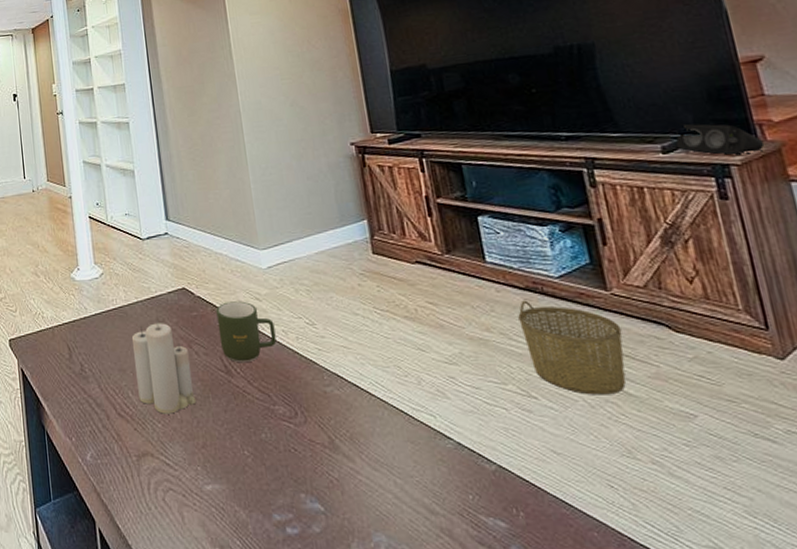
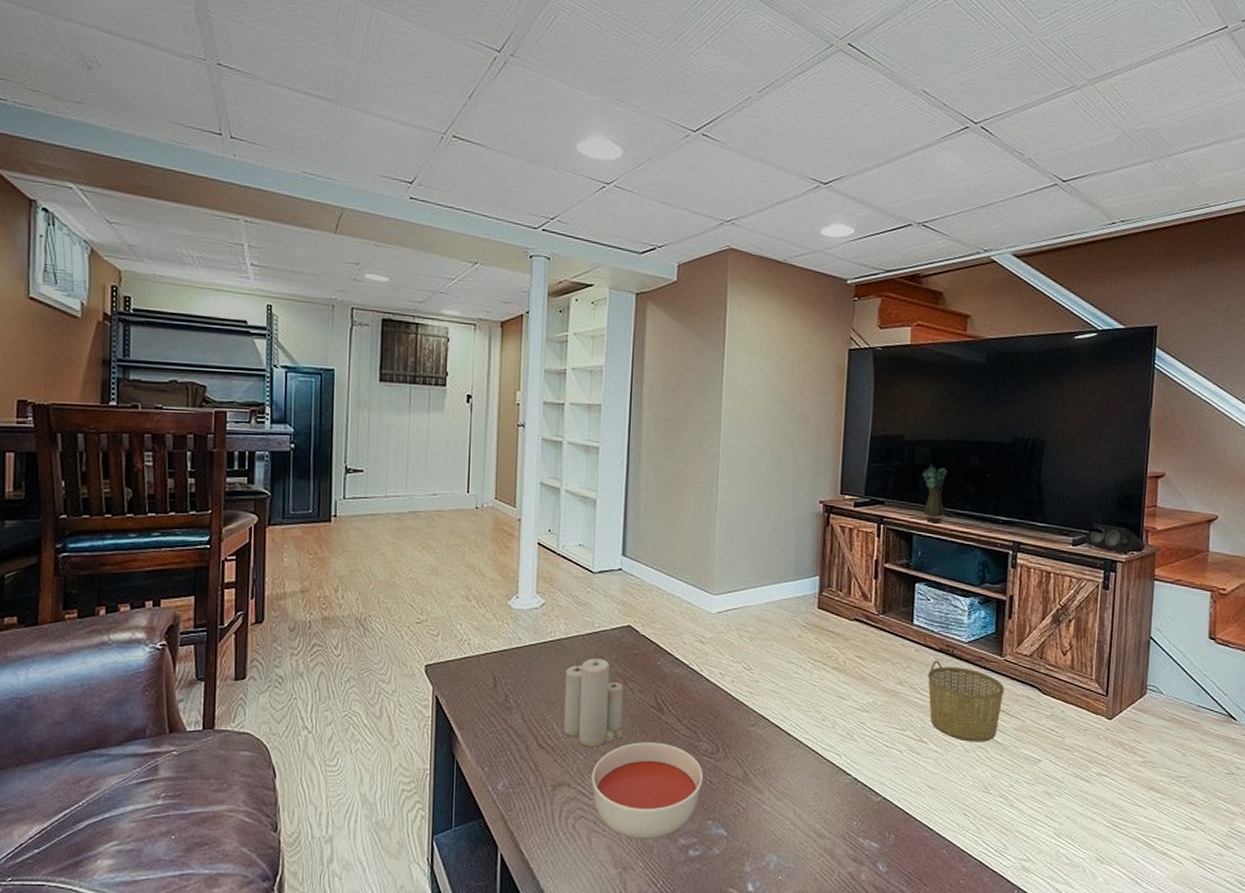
bowl: none [172,407,287,515] -> present [591,742,704,840]
mug: present [216,301,277,363] -> none [657,642,713,702]
vase: none [456,89,494,151] -> present [922,464,948,524]

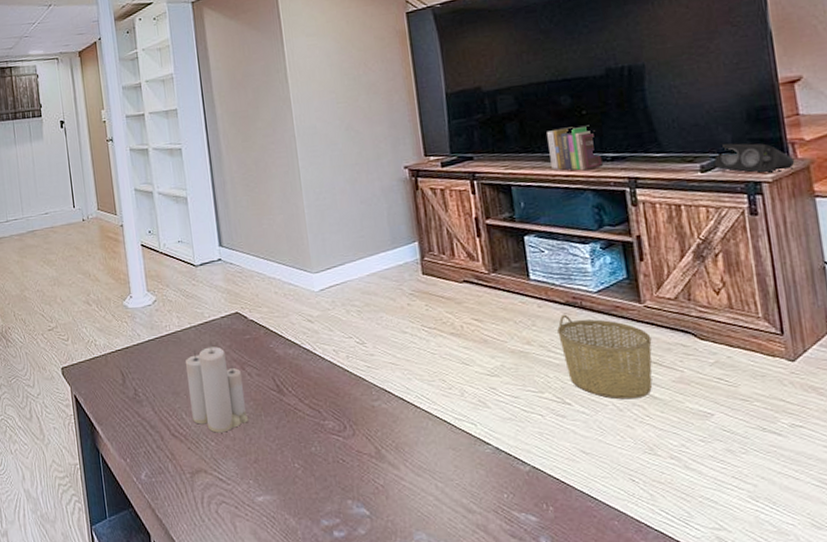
bowl: present [591,742,704,840] -> none [225,424,336,523]
vase: present [922,464,948,524] -> none [509,111,543,172]
books: none [951,487,995,530] -> present [547,125,603,171]

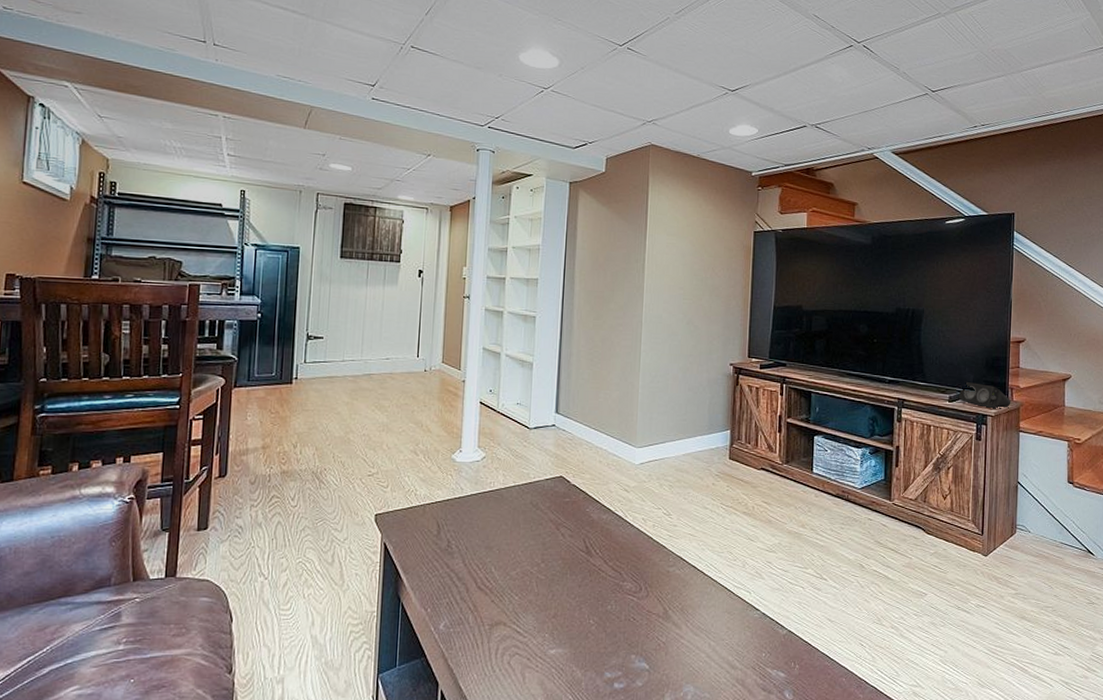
candle: present [184,344,249,433] -> none [501,504,555,588]
books: present [547,125,603,171] -> none [844,351,882,388]
basket: present [557,314,653,400] -> none [826,505,894,578]

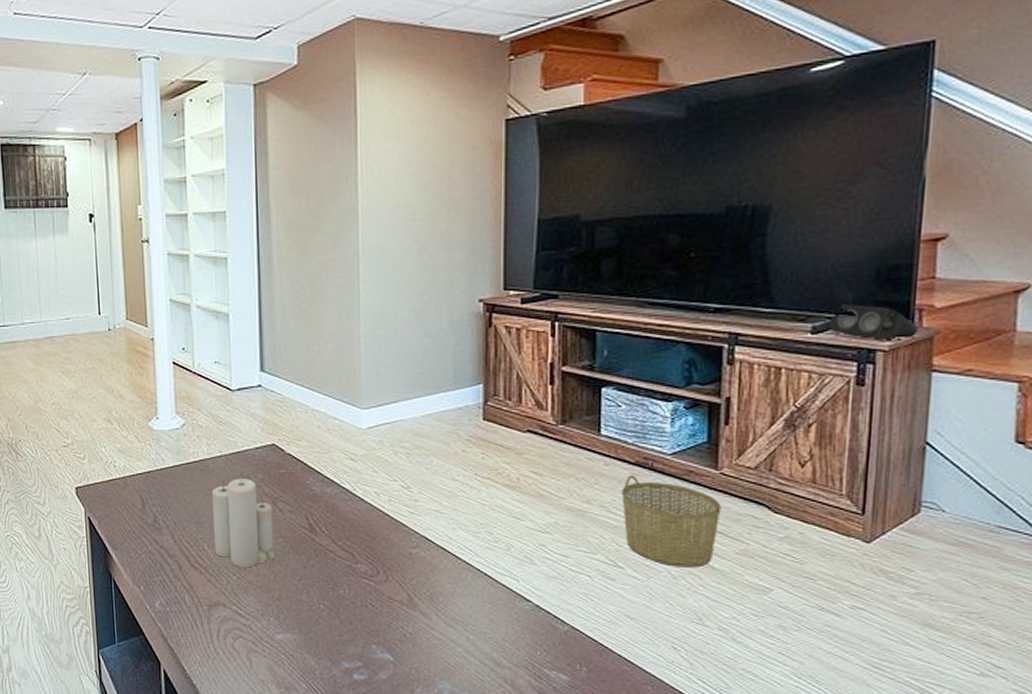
candle: none [501,504,555,588] -> present [211,476,276,568]
basket: none [826,505,894,578] -> present [621,475,722,568]

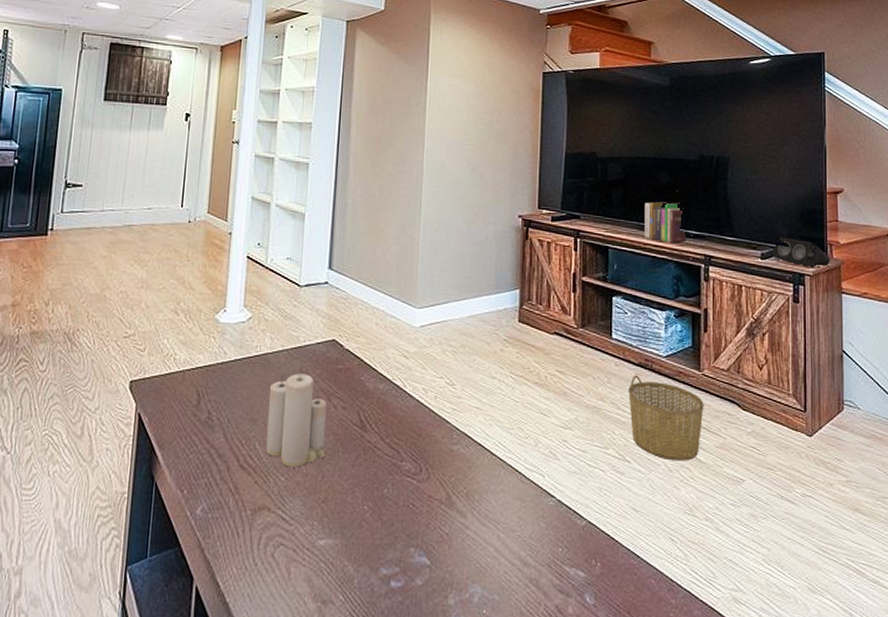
books: none [645,270,703,321] -> present [644,201,686,243]

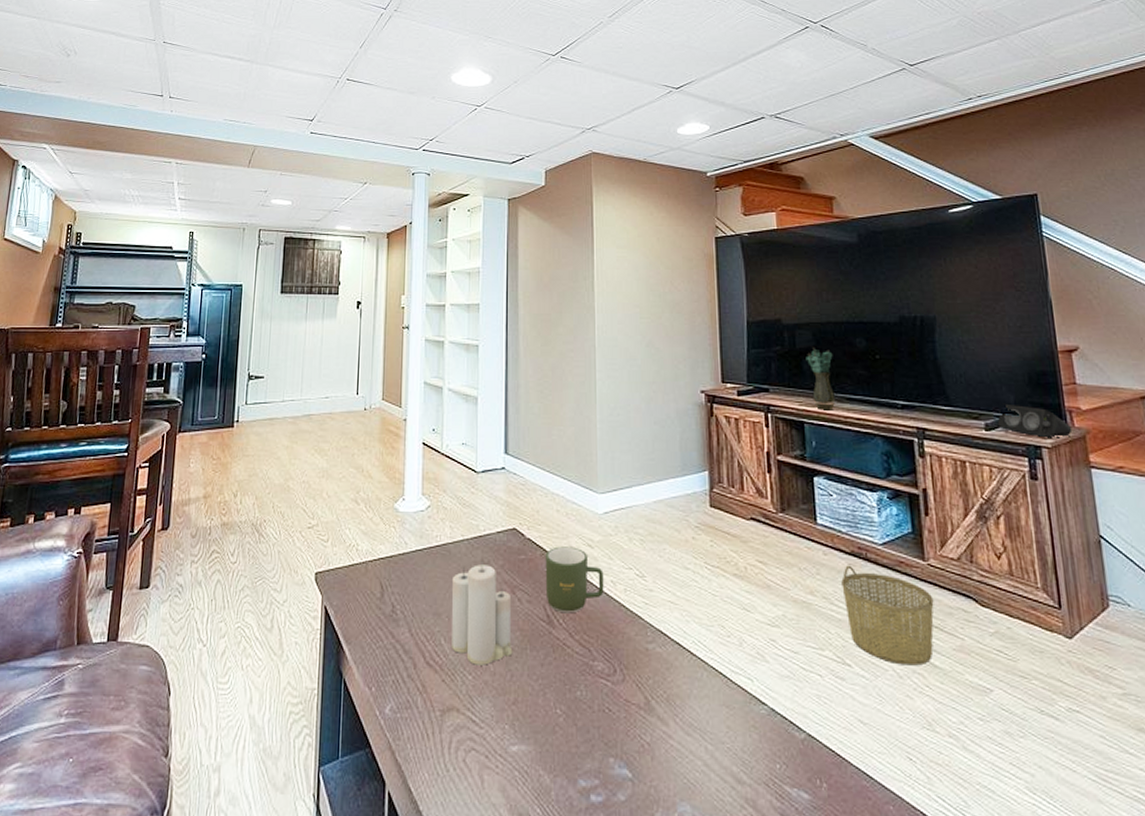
mug: none [360,357,417,419] -> present [545,546,604,614]
vase: none [615,180,639,238] -> present [806,348,836,411]
books: present [644,201,686,243] -> none [841,370,893,415]

